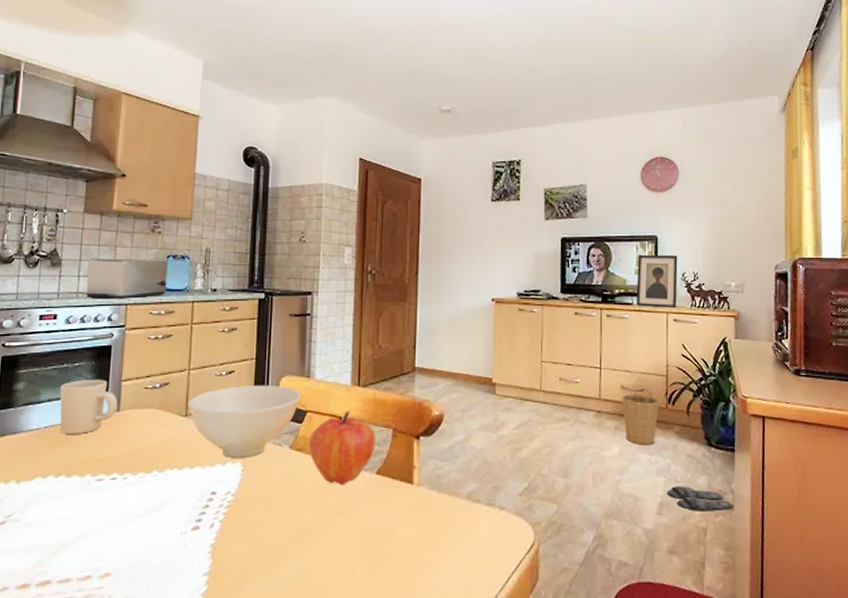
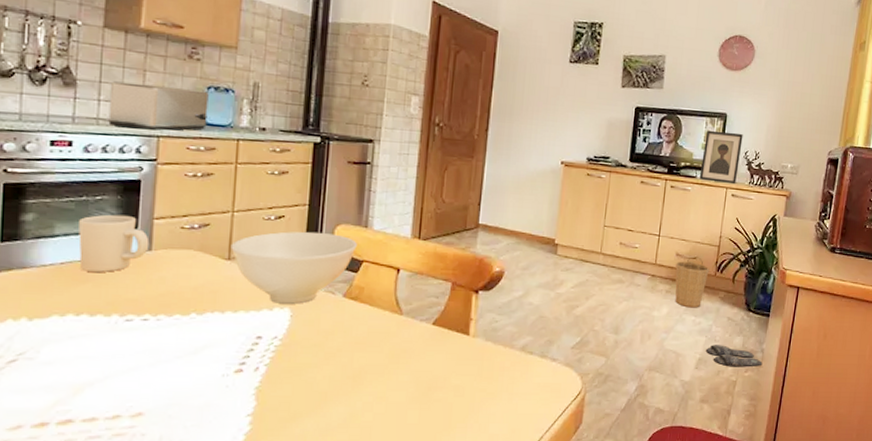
fruit: present [308,411,375,486] -> none [362,263,434,335]

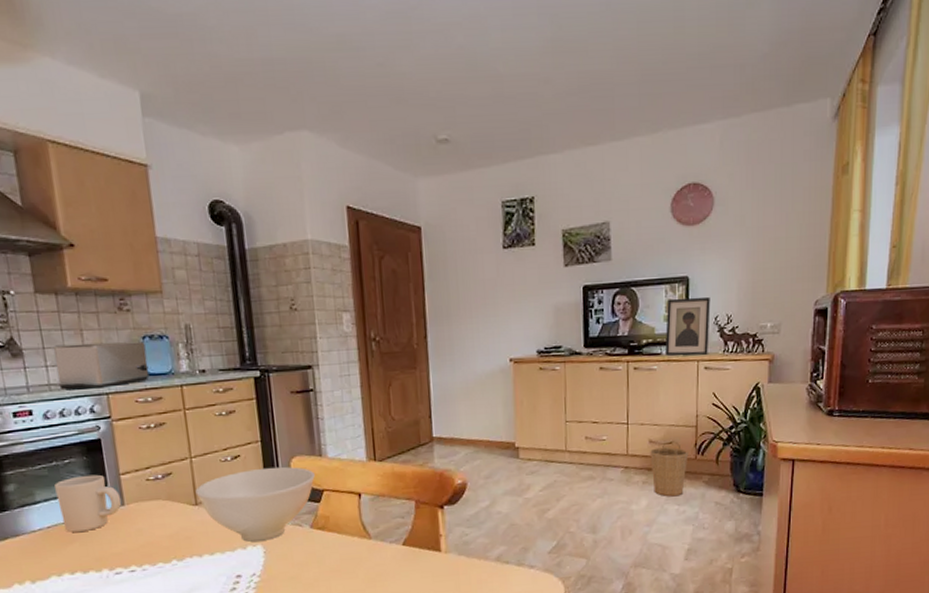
slippers: present [706,345,763,367] -> none [695,532,760,555]

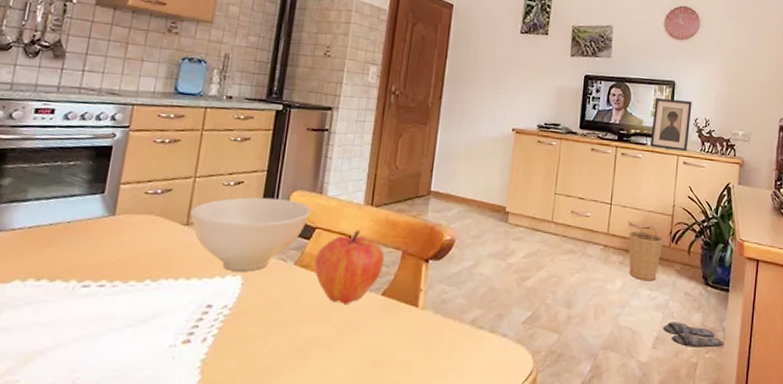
toaster: present [53,341,149,390] -> none [89,53,183,99]
mug: present [54,474,122,533] -> none [46,179,114,238]
fruit: none [328,486,399,559] -> present [313,230,384,305]
slippers: none [695,532,760,555] -> present [664,322,724,348]

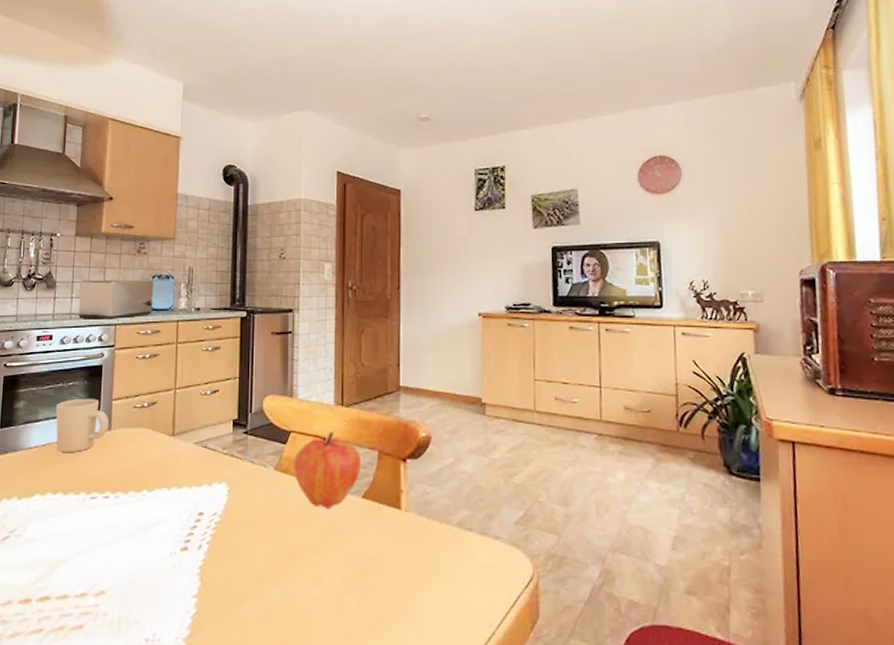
mug: none [46,179,114,238] -> present [56,398,109,453]
toaster: none [89,53,183,99] -> present [78,279,154,320]
bowl: present [190,197,311,272] -> none [174,404,284,478]
basket: present [628,225,664,281] -> none [626,408,670,472]
picture frame: present [649,97,692,152] -> none [637,261,686,321]
slippers: present [664,322,724,348] -> none [682,518,763,548]

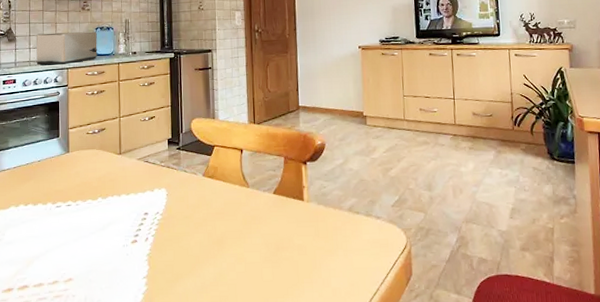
mug: present [56,398,109,453] -> none [23,128,68,173]
fruit: present [292,432,361,510] -> none [217,144,271,204]

